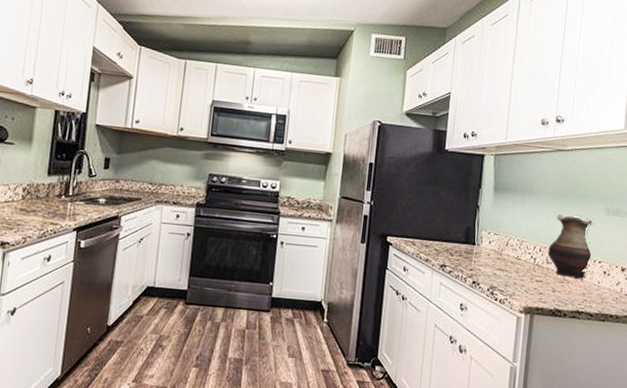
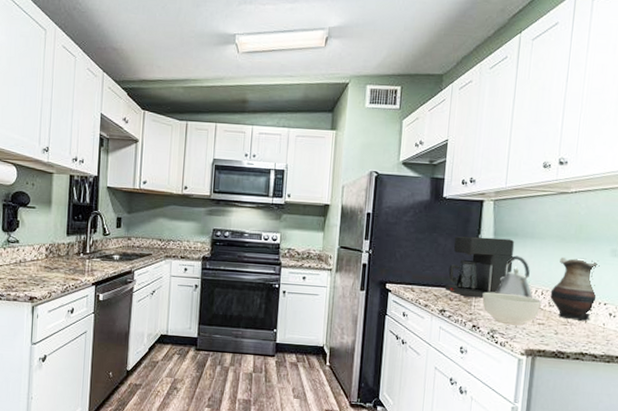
coffee maker: none [447,190,513,253] -> present [446,236,514,297]
bowl: none [482,247,540,283] -> present [482,291,542,326]
kettle: none [495,211,532,255] -> present [495,255,534,299]

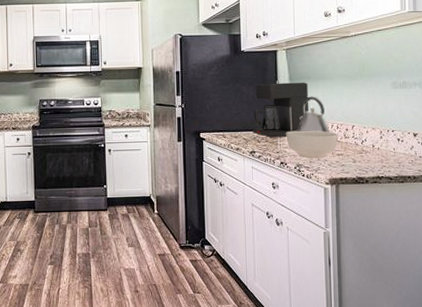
vase: present [550,258,600,322] -> none [344,93,384,149]

